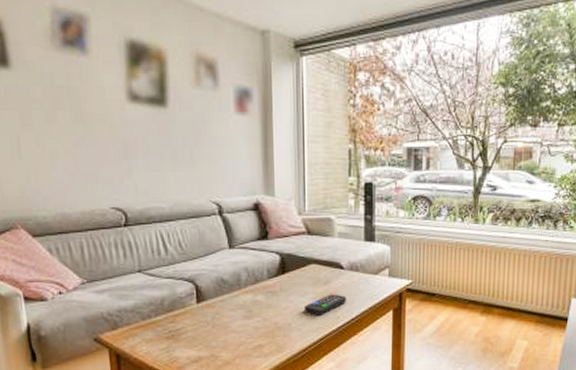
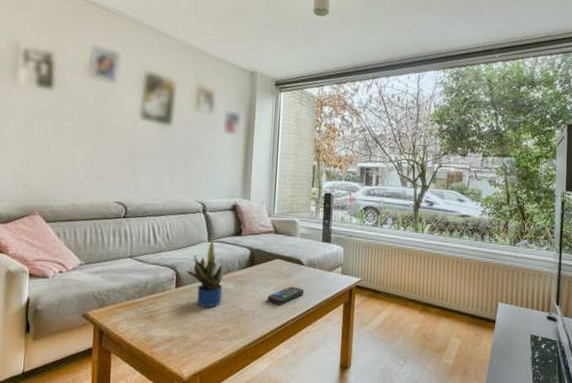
potted plant: none [207,243,256,322] -> present [186,237,228,307]

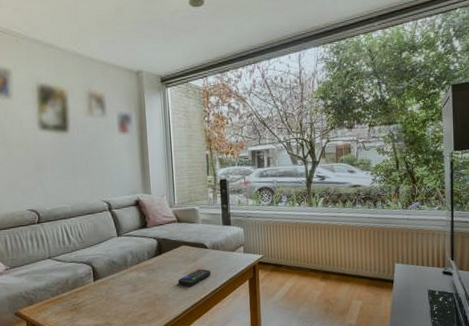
potted plant: present [186,237,228,307] -> none [101,232,139,296]

